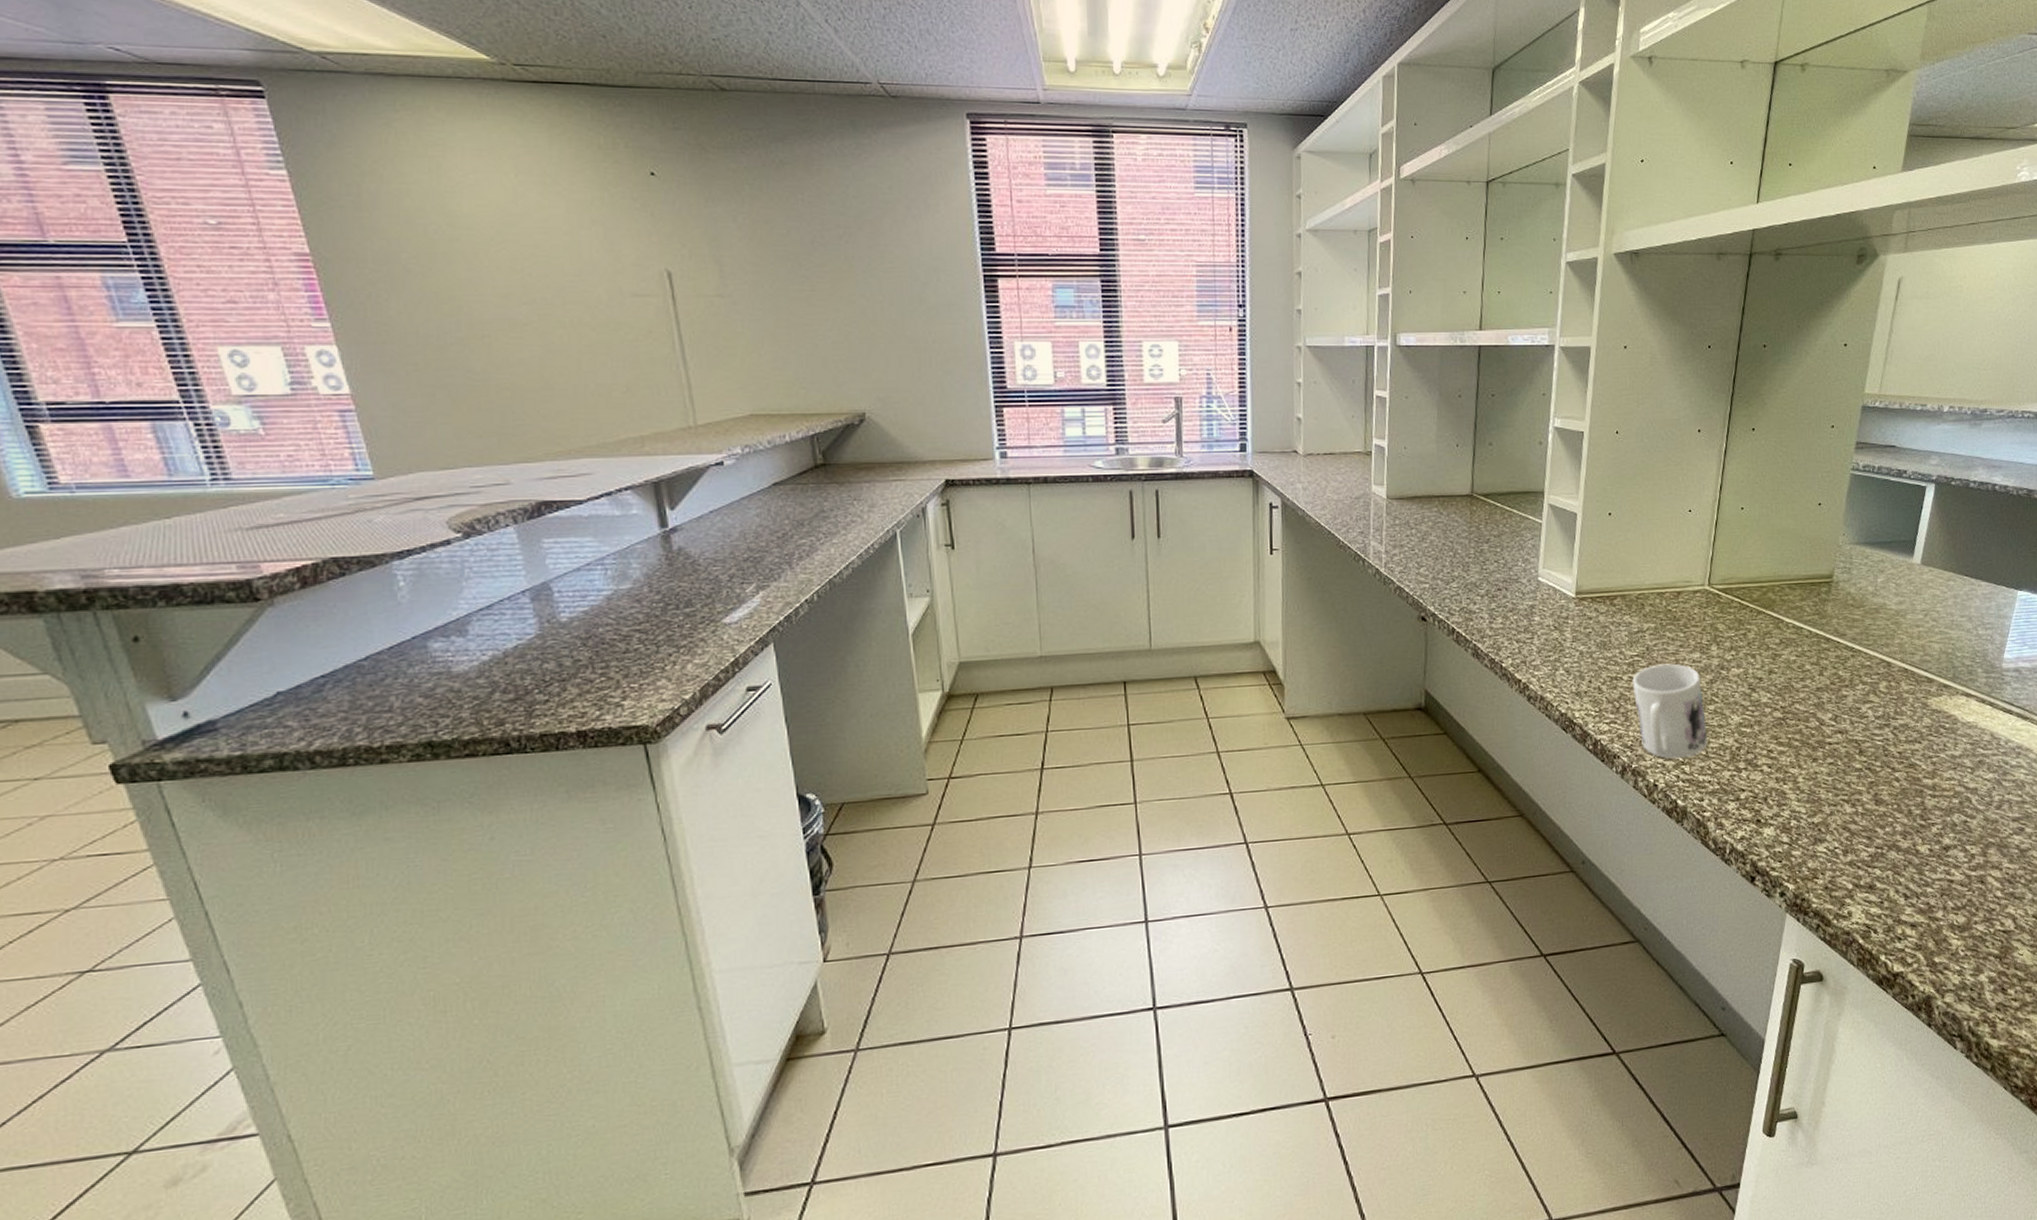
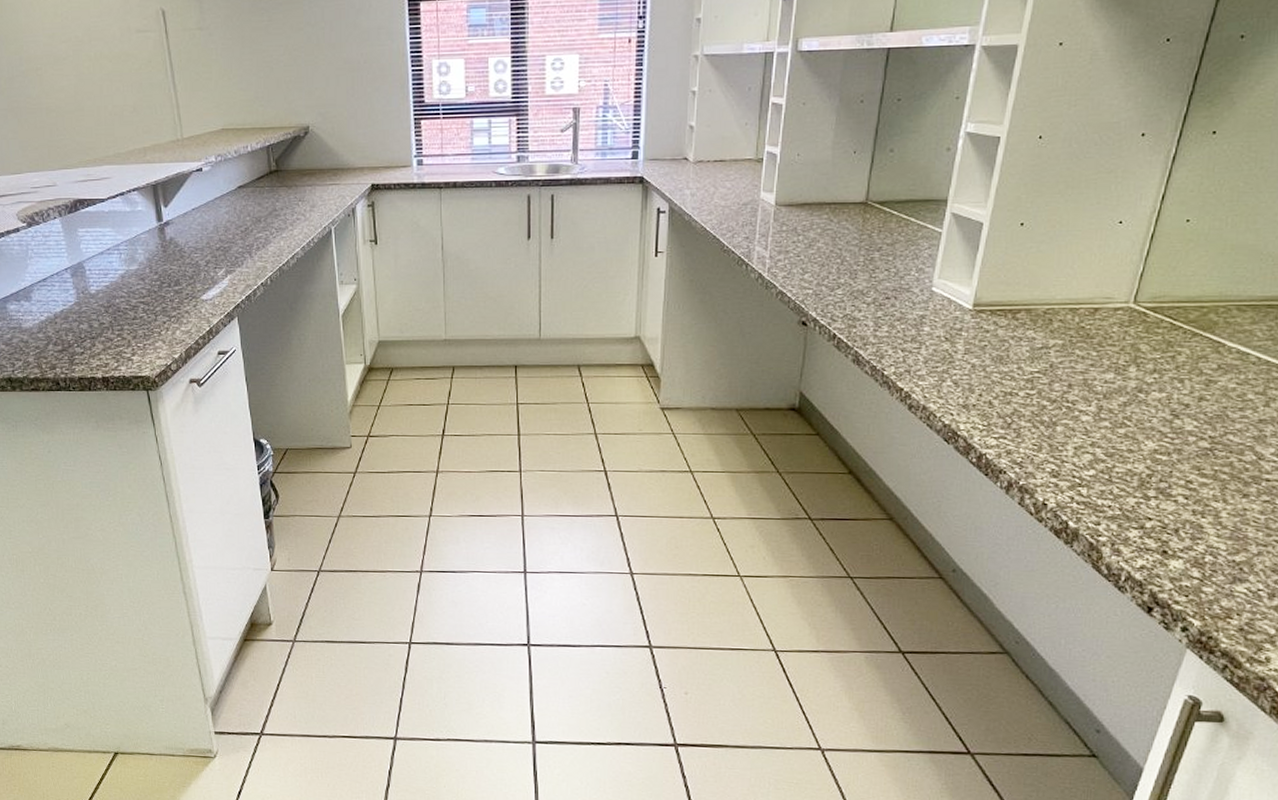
mug: present [1632,663,1708,760] -> none [1029,382,1114,481]

